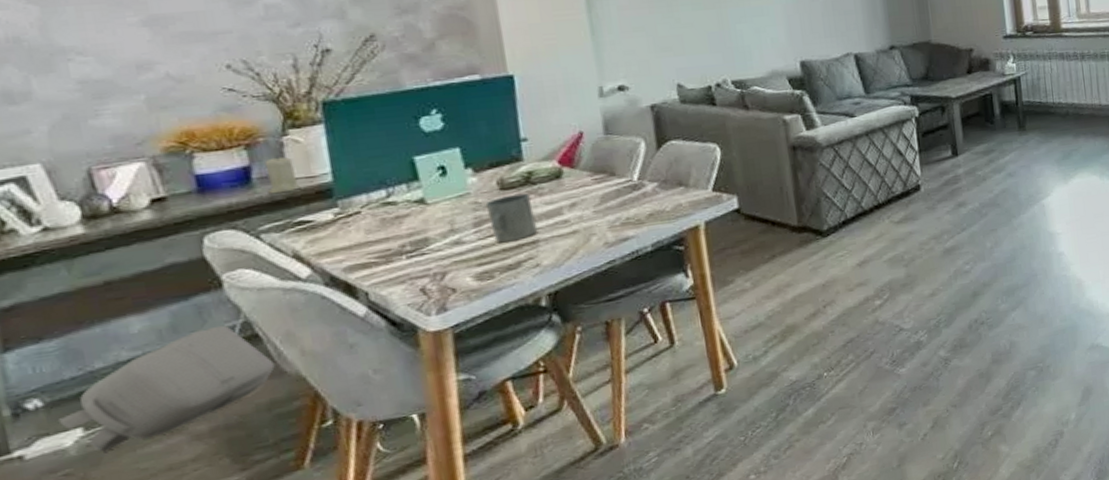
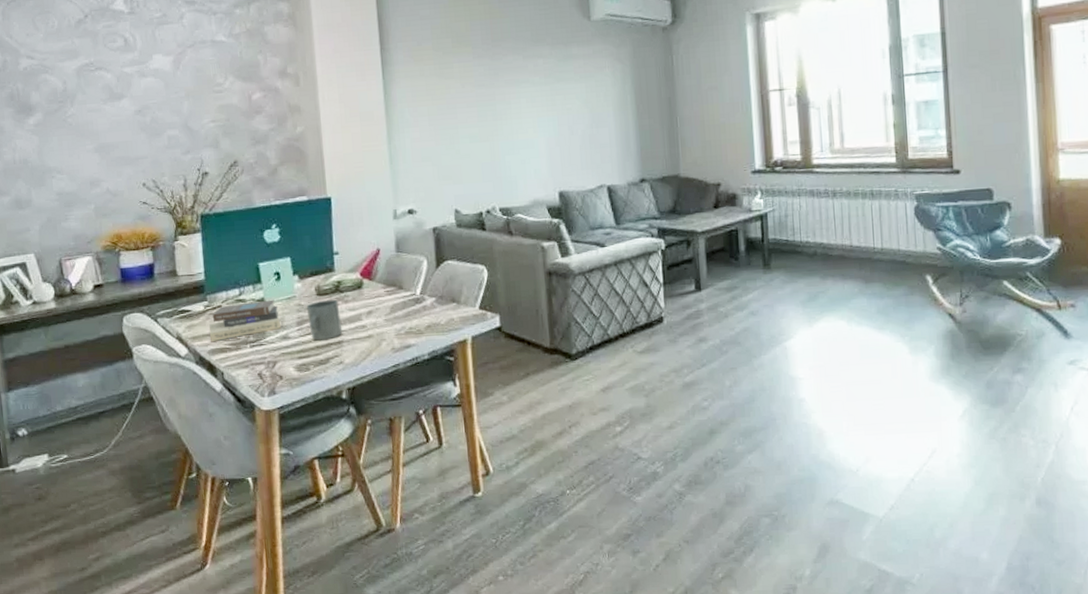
backpack: present [57,325,275,452] -> none [34,387,162,475]
candle: present [264,156,301,195] -> none [162,257,184,287]
books: none [342,199,450,258] -> present [209,299,281,342]

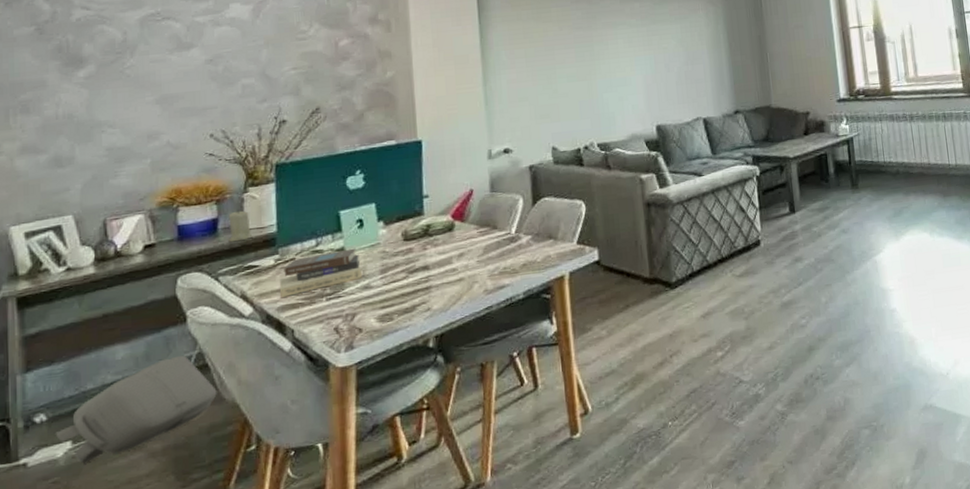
backpack: none [34,387,162,475] -> present [55,355,217,464]
candle: none [162,257,184,287] -> present [228,210,253,243]
cup: present [306,299,343,341] -> none [391,244,431,288]

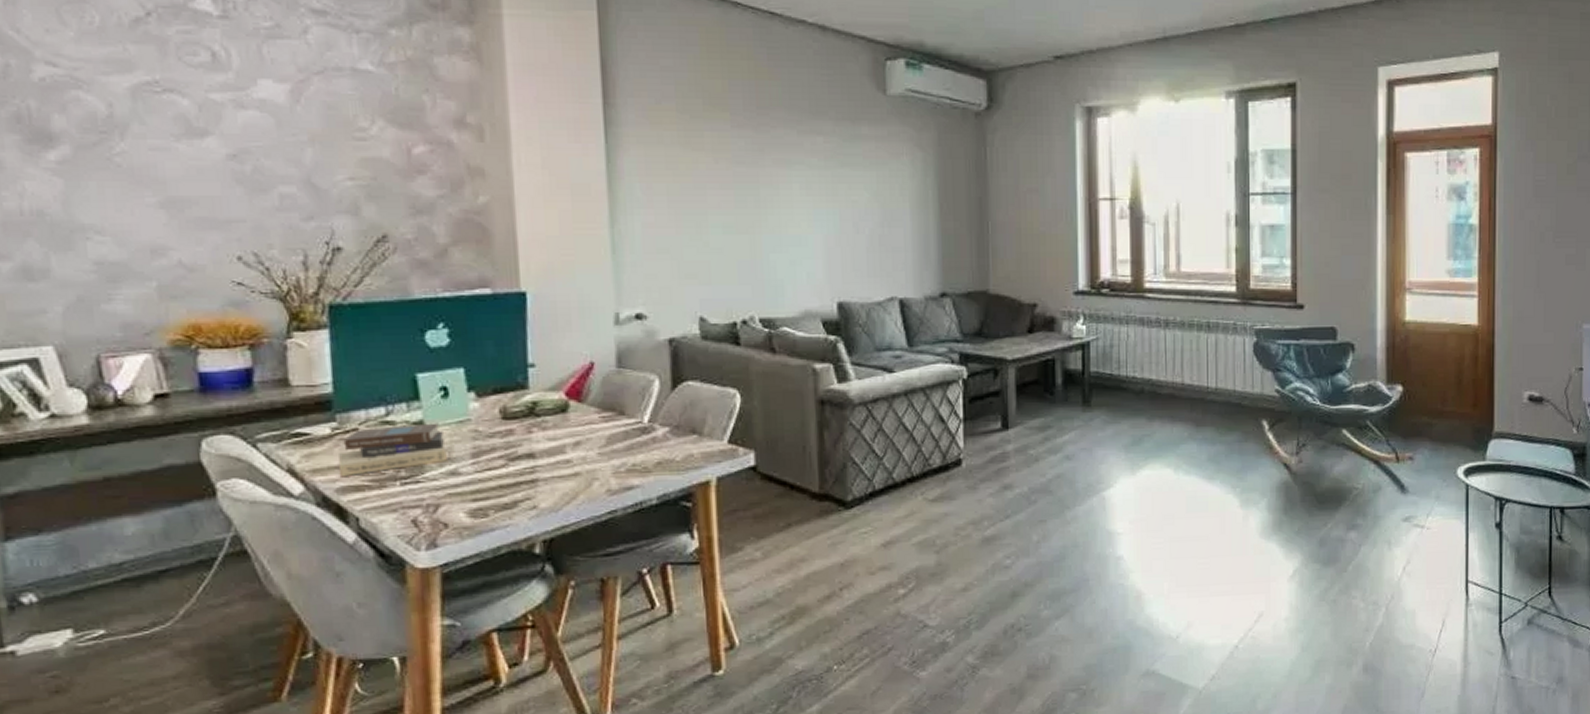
backpack: present [55,355,217,464] -> none [49,536,261,658]
candle: present [228,210,253,243] -> none [267,361,301,401]

